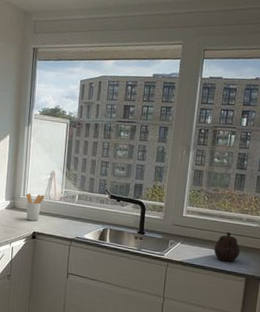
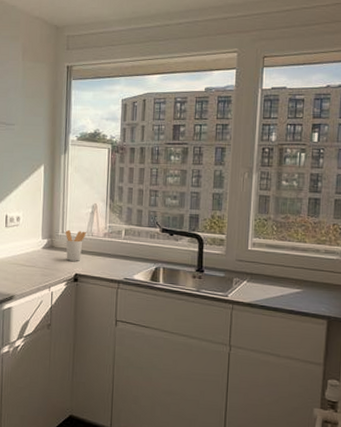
teapot: present [214,232,241,262] -> none [287,267,319,302]

